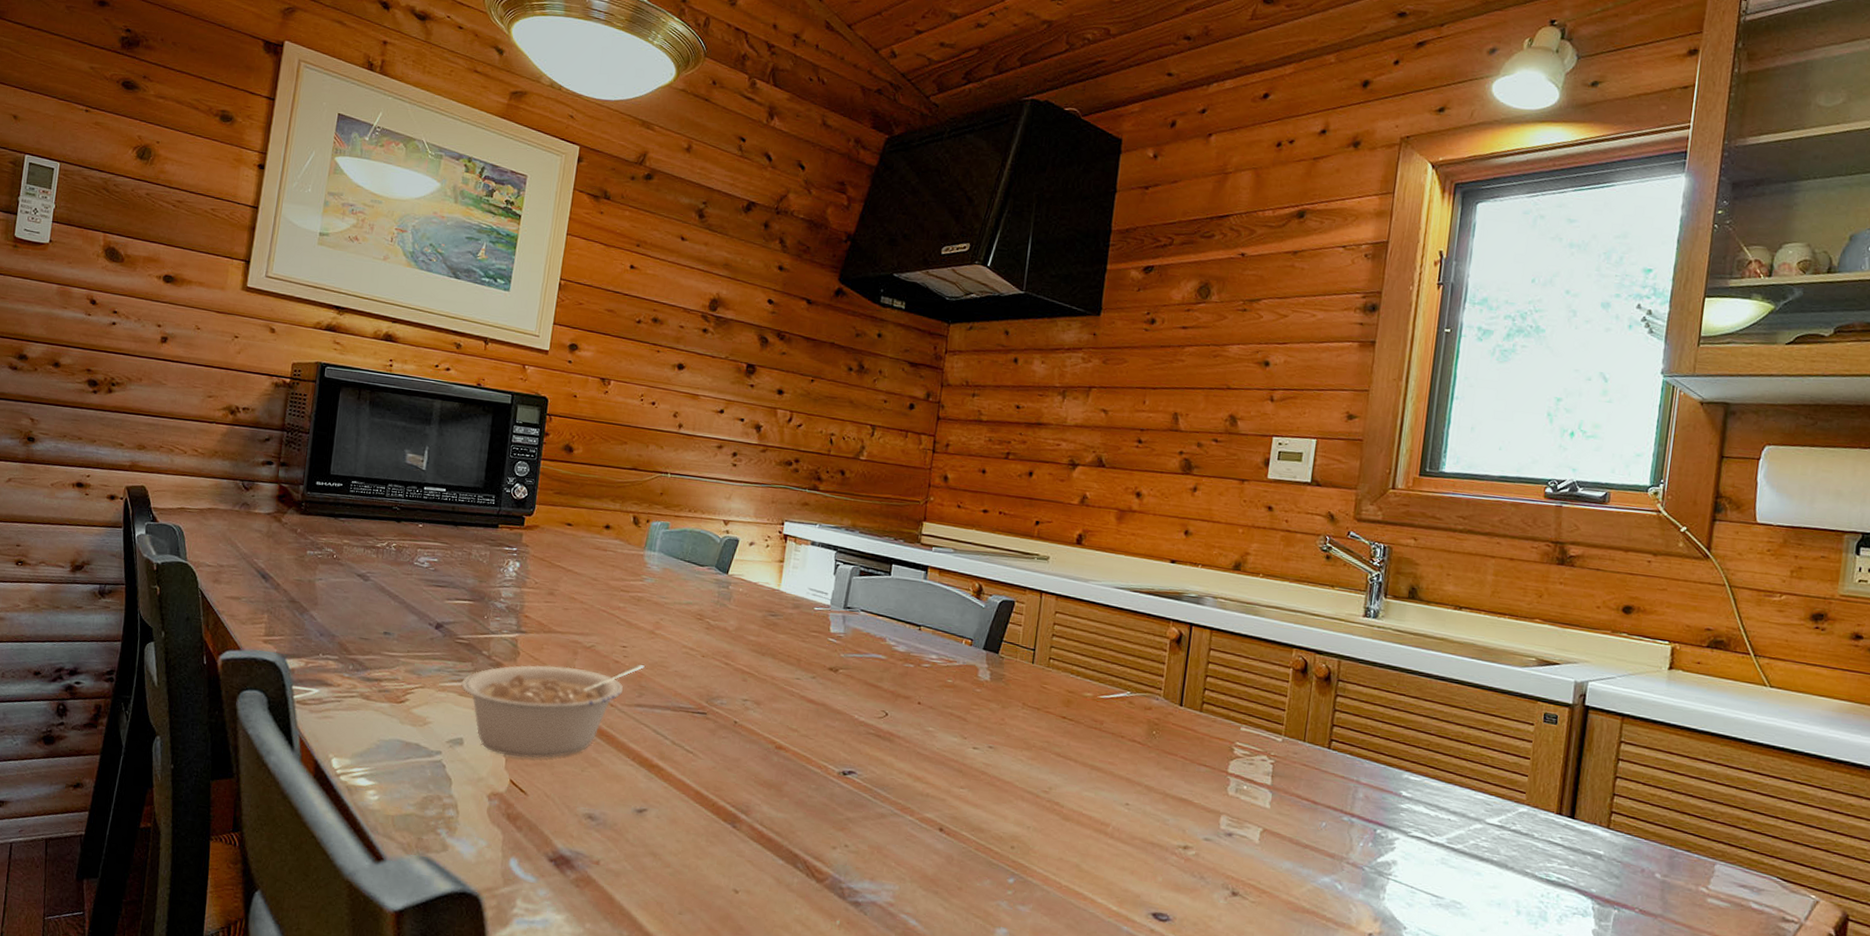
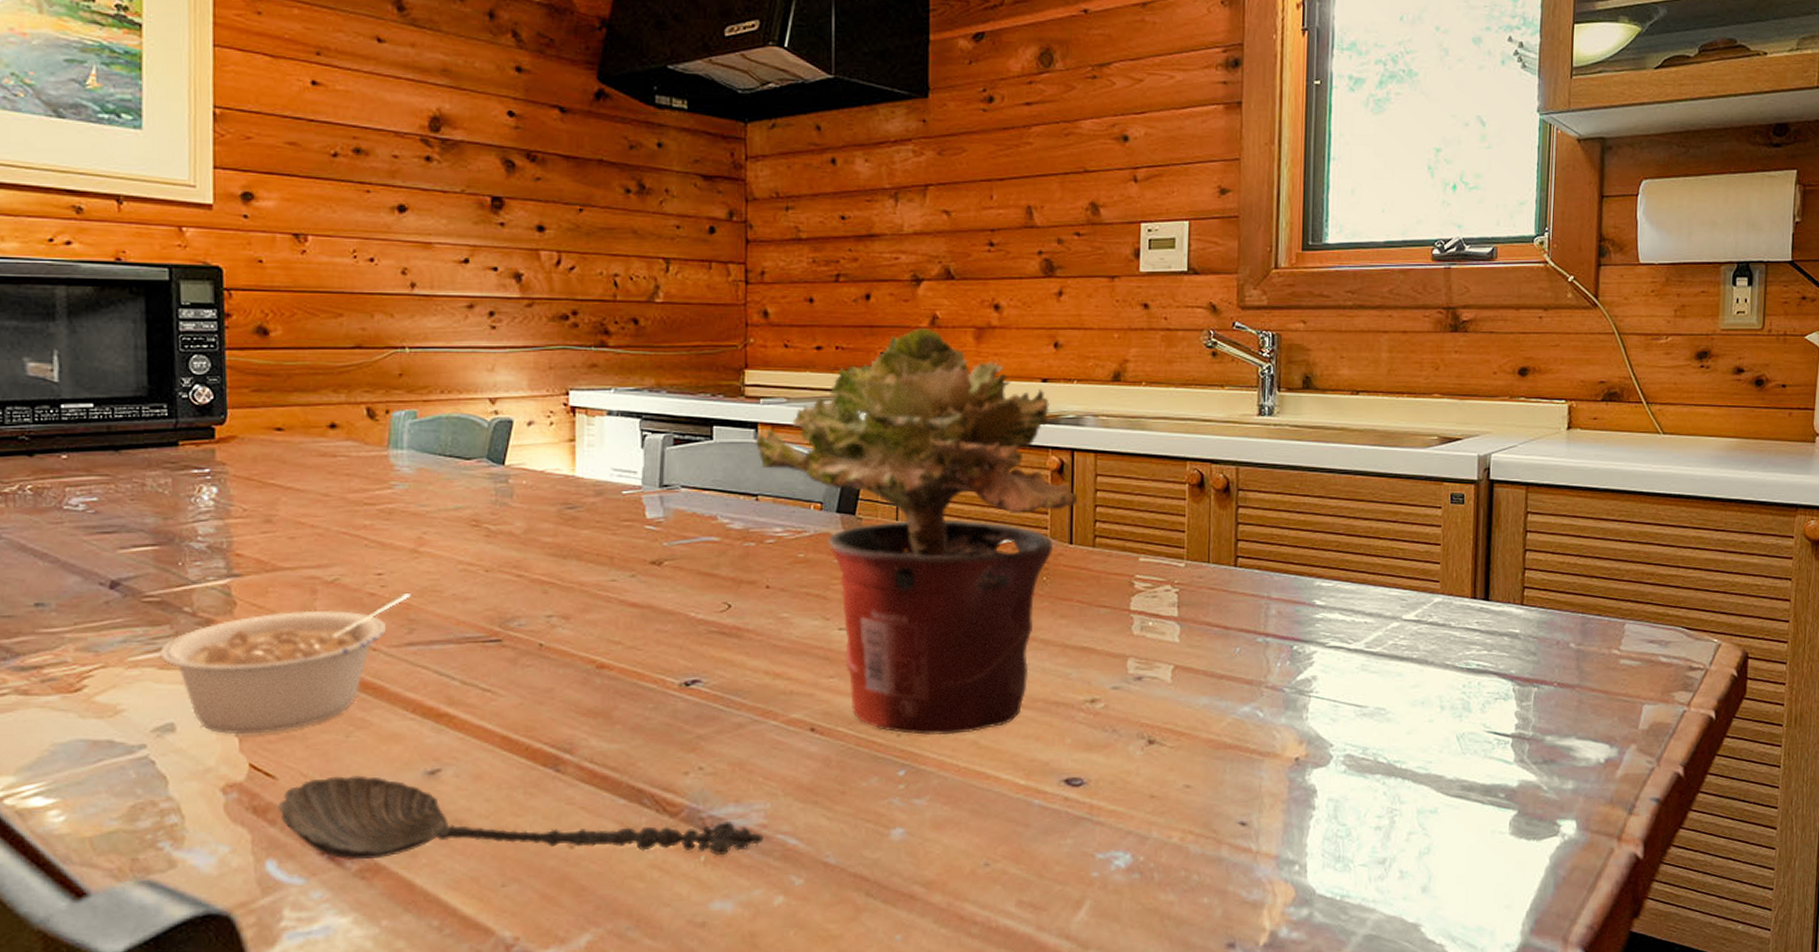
spoon: none [525,800,889,923] -> present [278,775,763,860]
potted plant: none [924,504,1192,857] -> present [755,327,1078,736]

